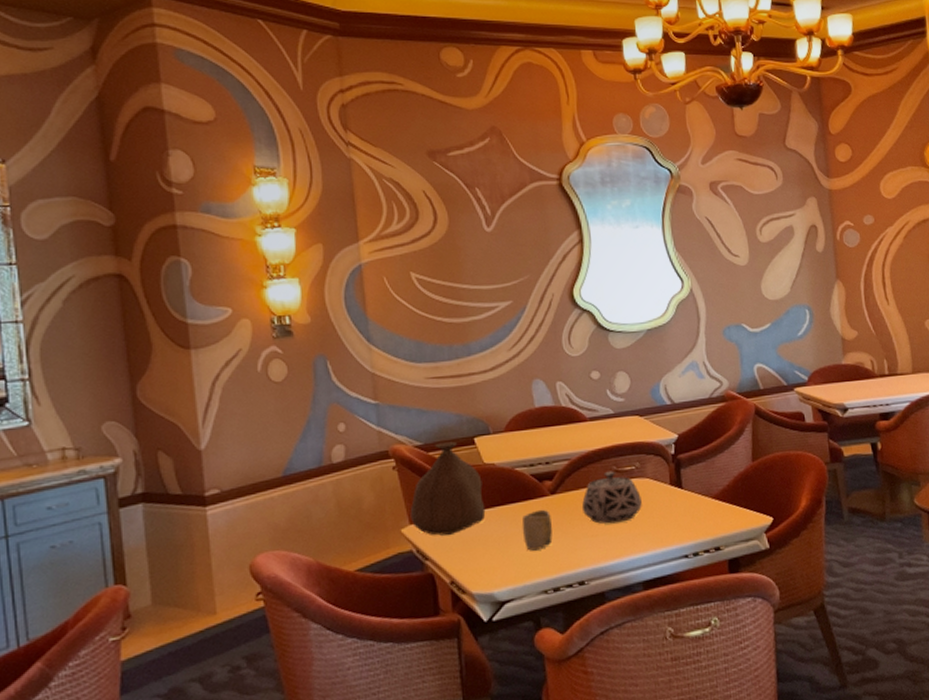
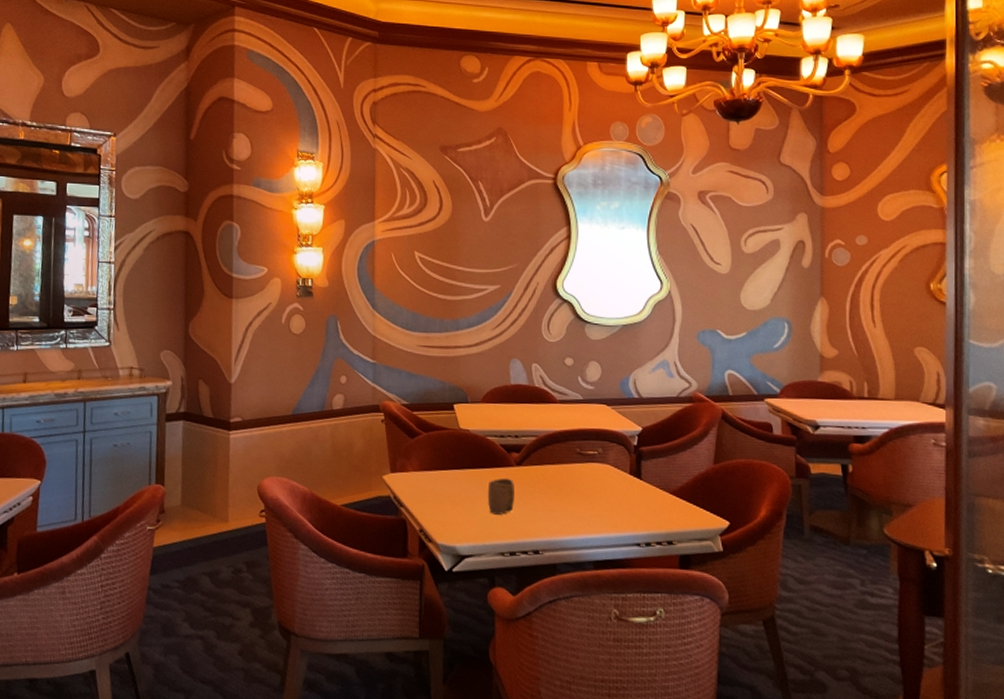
bag: present [410,441,486,536] -> none [391,404,457,487]
teapot: present [581,471,642,524] -> none [543,452,601,502]

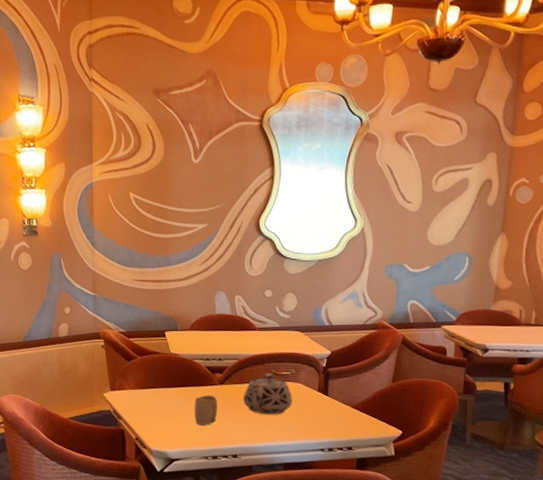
teapot: none [543,452,601,502] -> present [242,373,292,415]

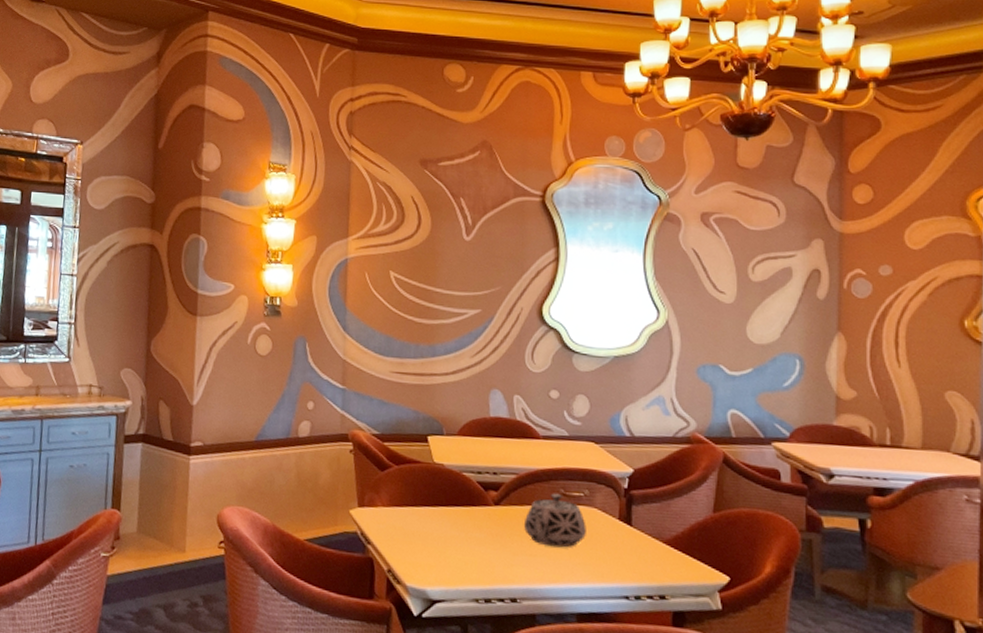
cup: present [194,395,218,426] -> none [461,517,492,558]

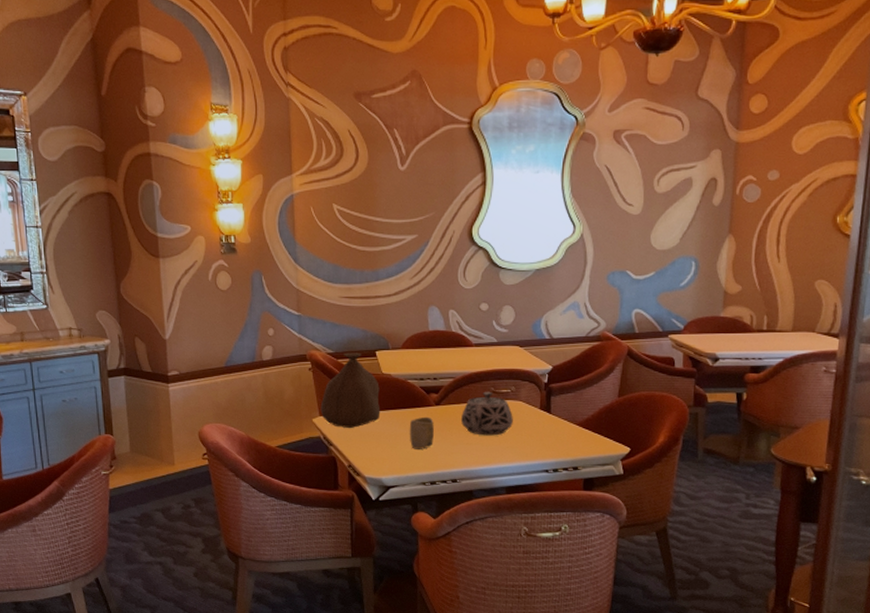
bag: none [359,435,430,525] -> present [320,352,381,428]
cup: none [461,517,492,558] -> present [409,416,434,449]

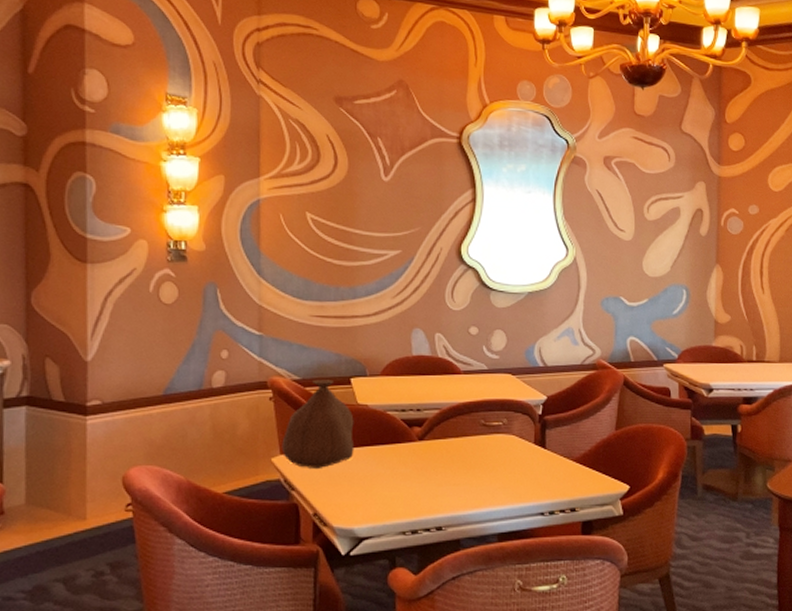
cup: present [409,416,434,449] -> none [387,454,417,492]
teapot: present [460,391,513,436] -> none [446,424,505,475]

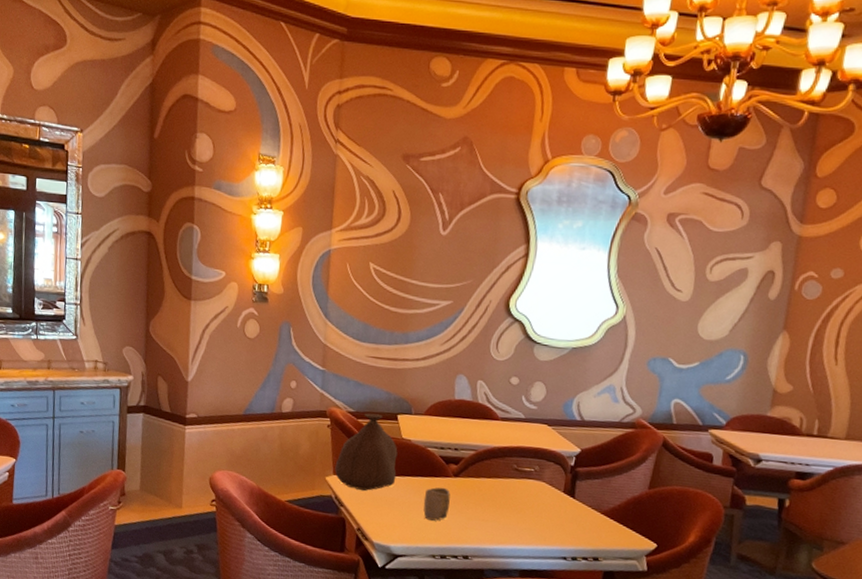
cup: none [387,454,417,492] -> present [423,487,451,521]

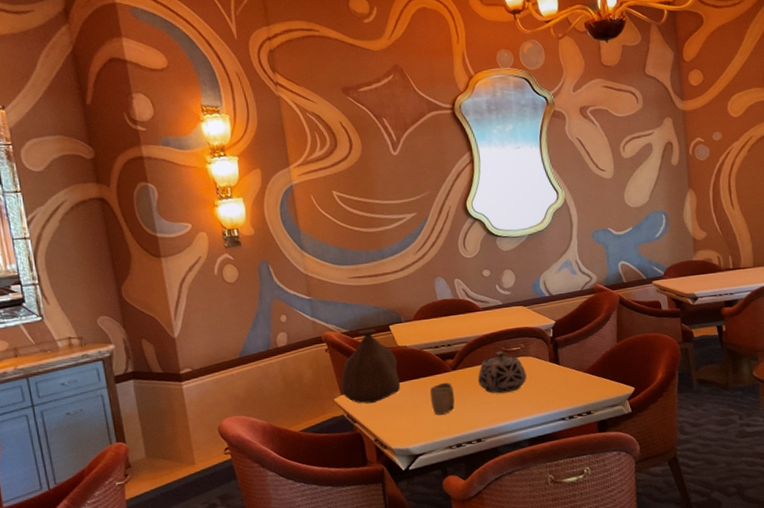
teapot: none [478,468,534,515] -> present [477,351,527,394]

